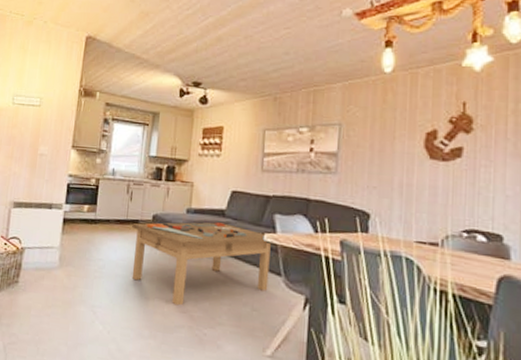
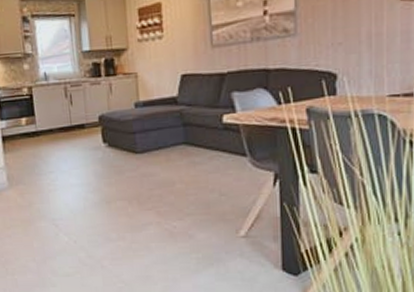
coffee table: present [132,222,274,306] -> none [78,111,235,204]

